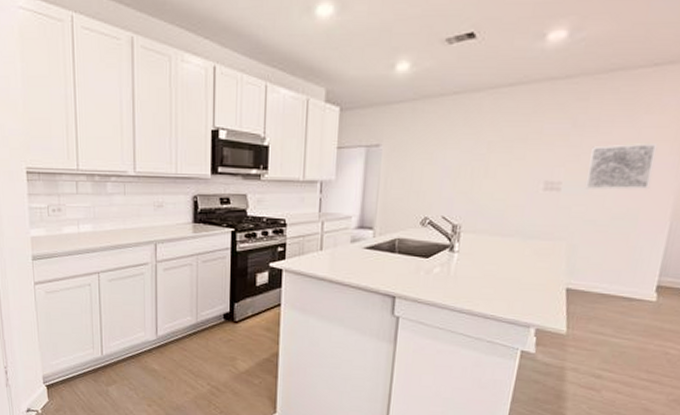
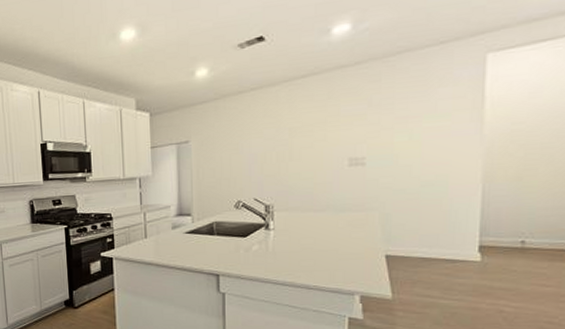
wall art: present [585,142,658,190] -> none [390,112,457,161]

